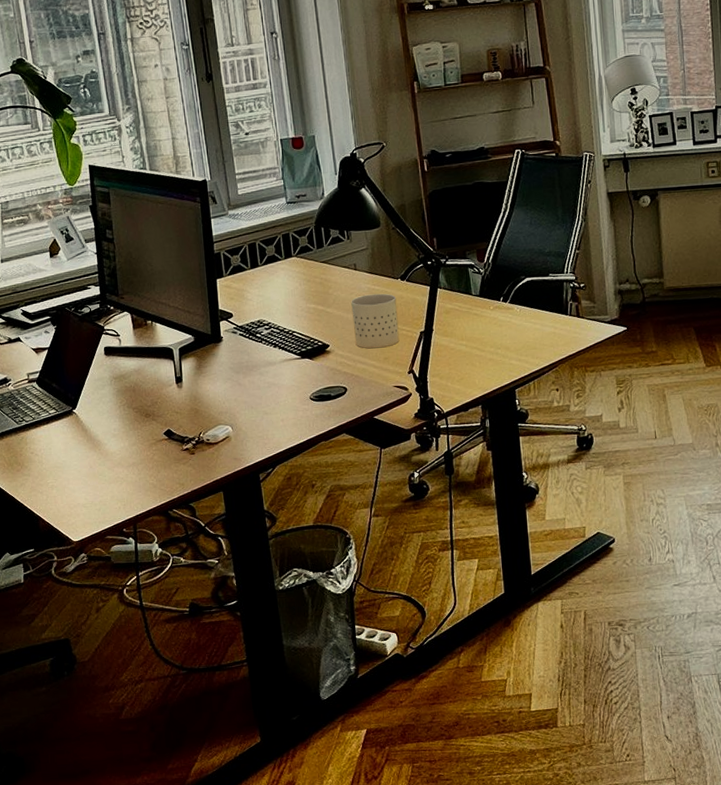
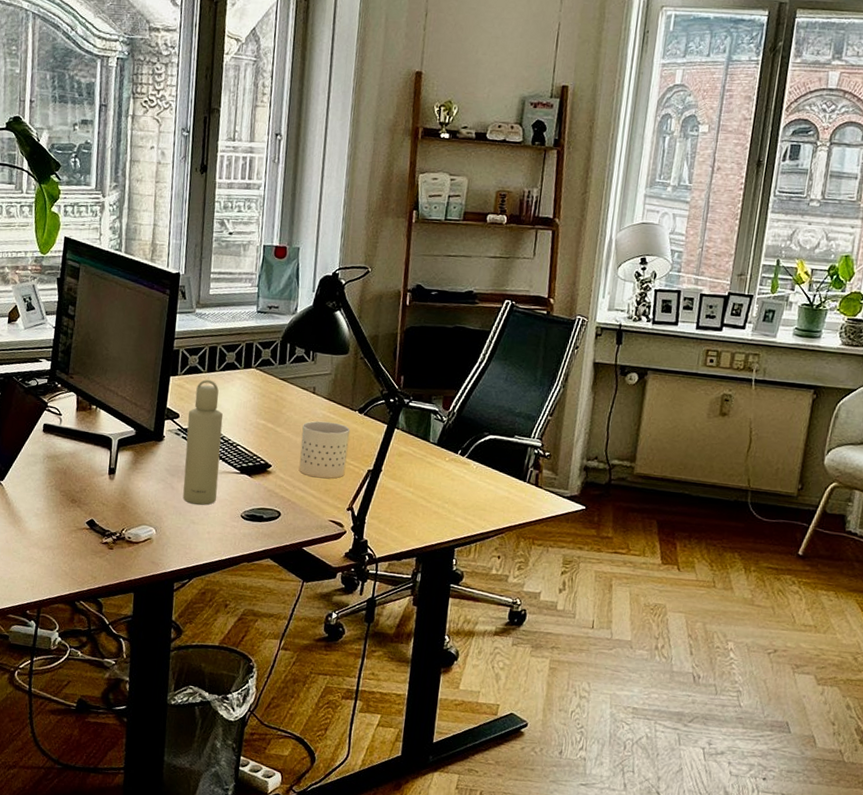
bottle: none [240,275,284,396] -> present [183,379,223,505]

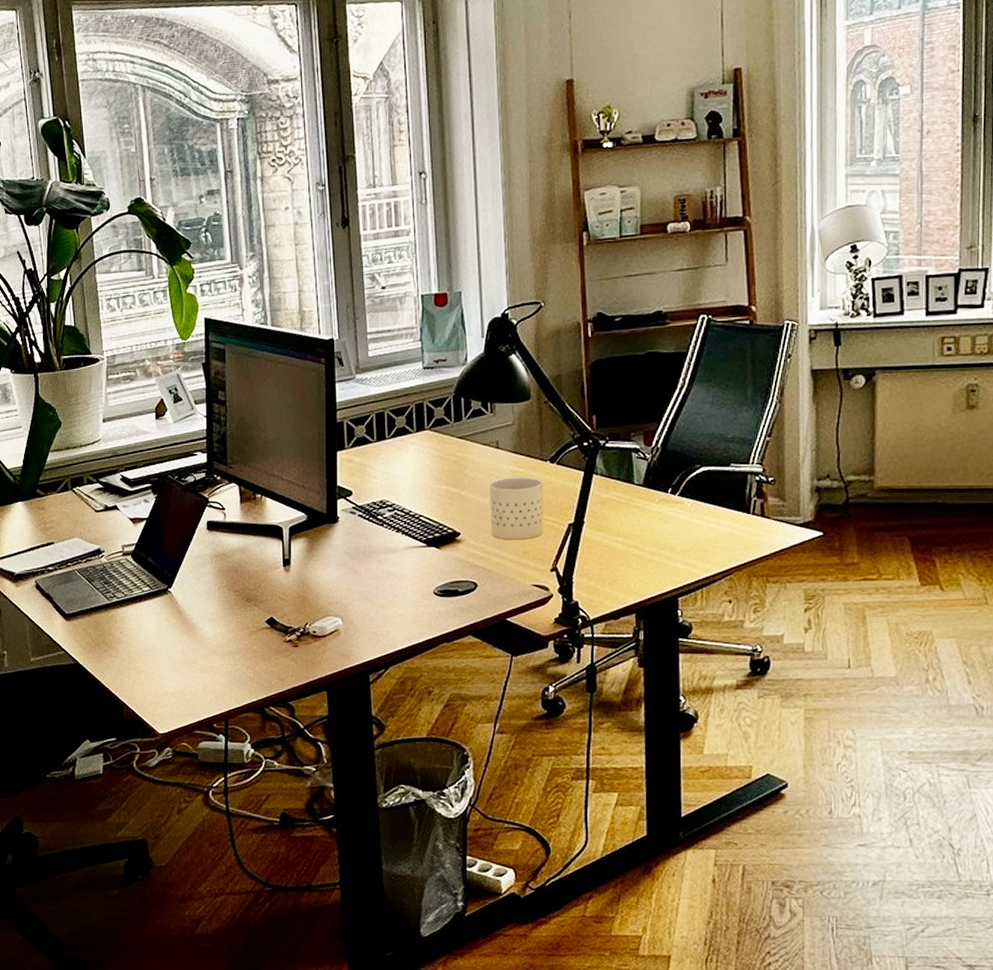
bottle: present [183,379,223,505] -> none [361,450,405,586]

